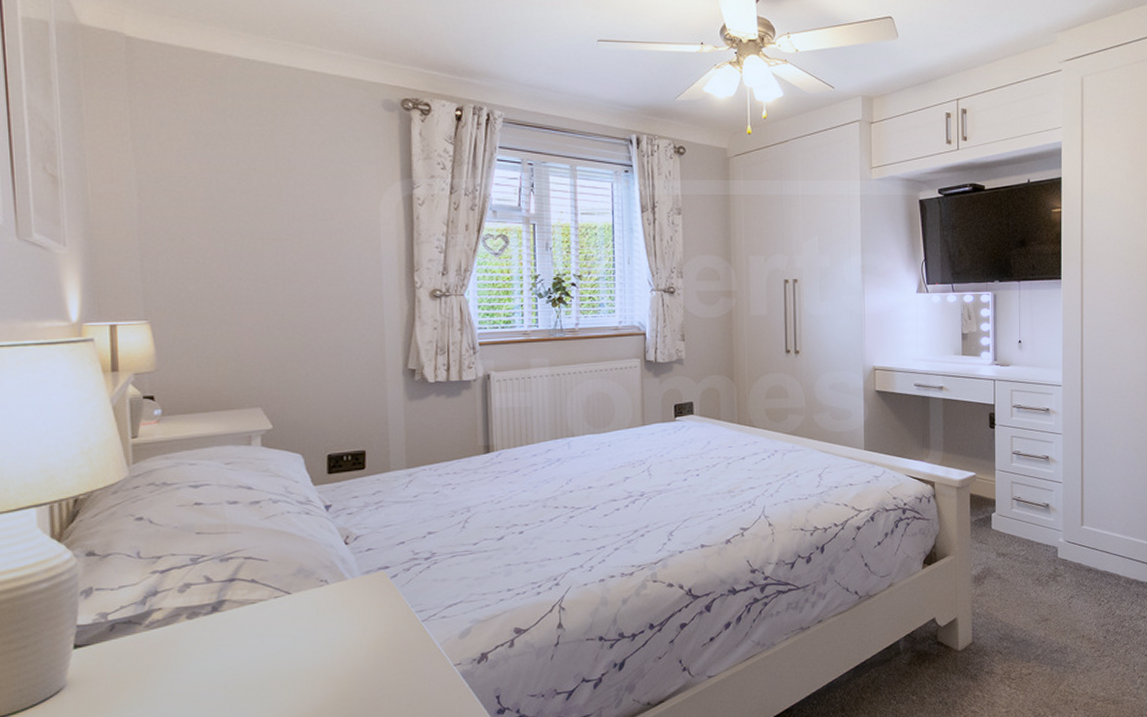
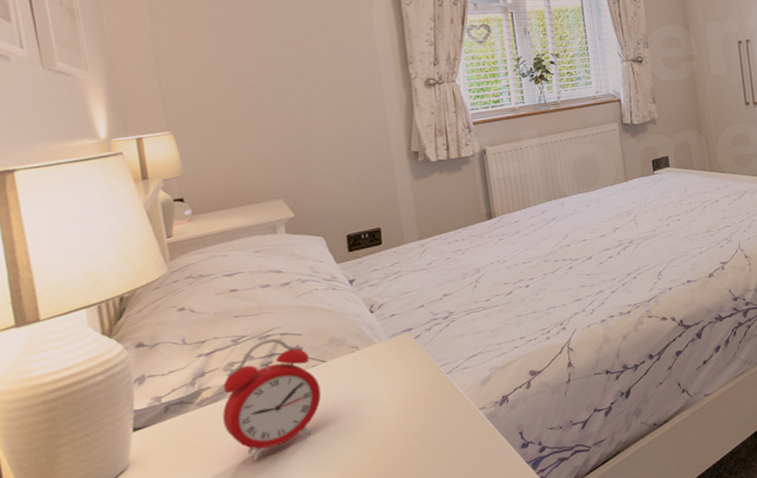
alarm clock: none [171,561,282,696] -> present [222,338,322,461]

